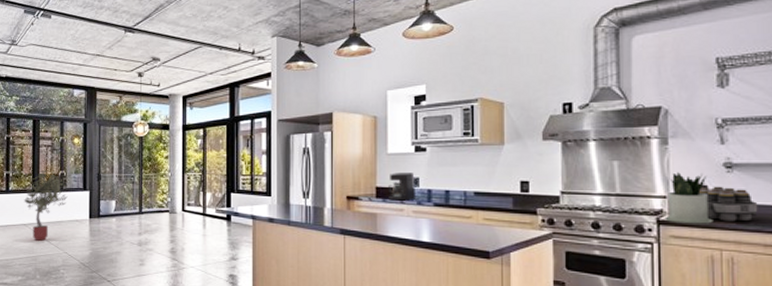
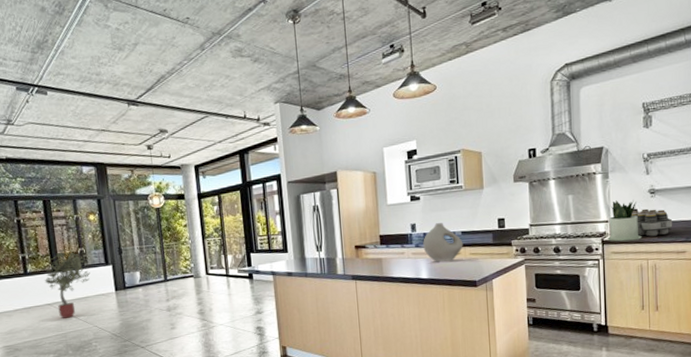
coffee maker: present [387,173,415,201] -> none [389,220,413,246]
vase: none [426,180,476,225] -> present [423,223,463,262]

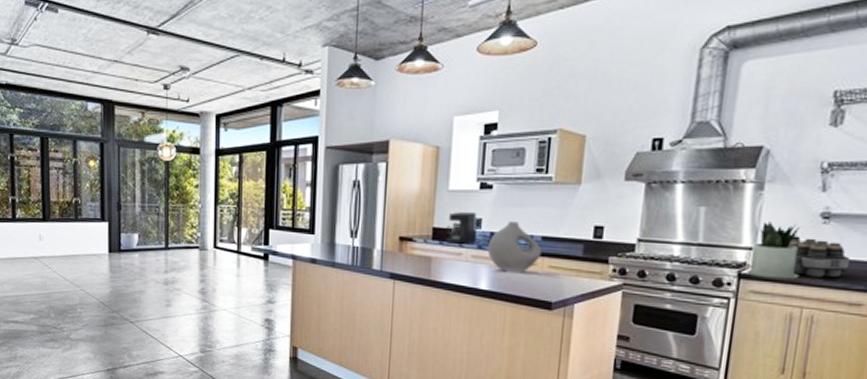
potted tree: present [44,248,90,318] -> none [33,196,83,276]
coffee maker: none [389,220,413,246] -> present [445,212,477,244]

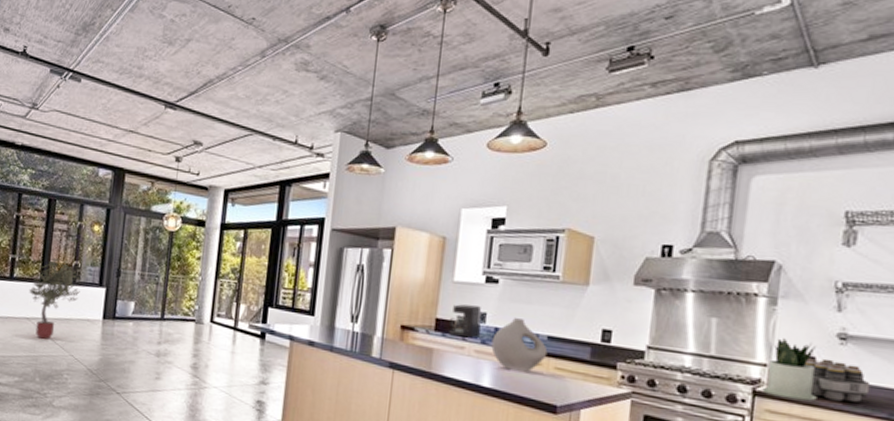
potted tree: none [33,196,83,276] -> present [29,258,80,339]

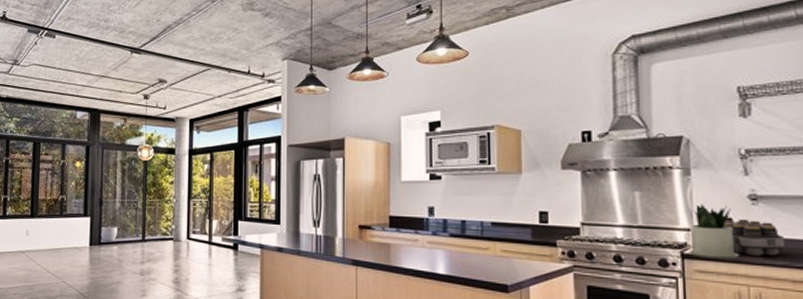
potted tree: present [29,258,80,339] -> none [21,195,67,269]
coffee maker: present [449,304,482,338] -> none [401,201,430,231]
vase: present [491,318,548,372] -> none [442,209,493,257]

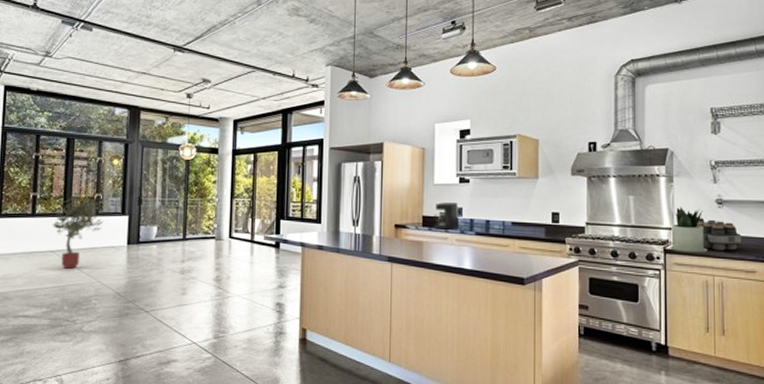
potted tree: none [21,195,67,269] -> present [52,192,104,269]
coffee maker: none [401,201,430,231] -> present [433,202,459,230]

